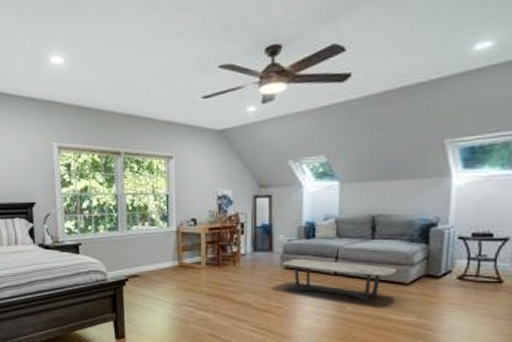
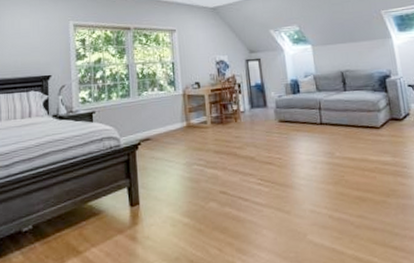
coffee table: present [283,258,397,302] -> none [277,111,369,147]

